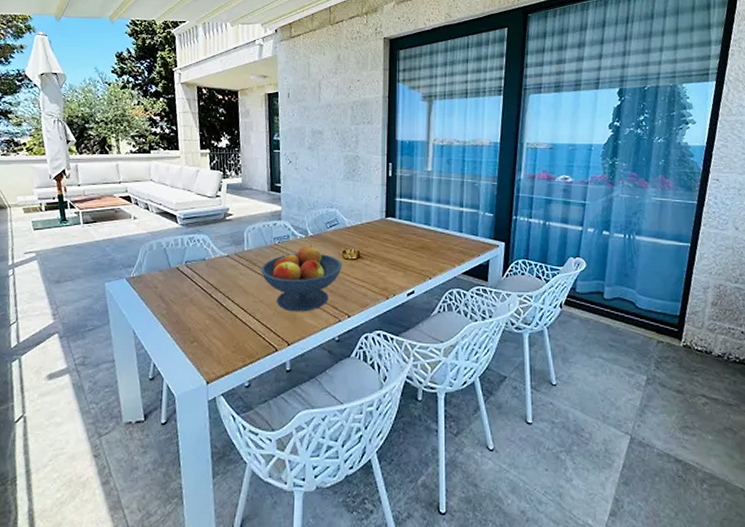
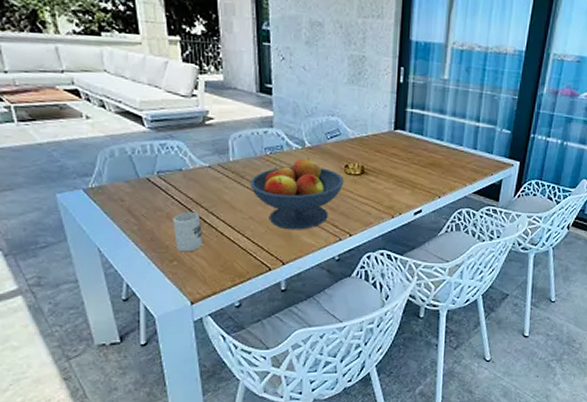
cup: none [195,296,220,334] -> present [172,211,202,252]

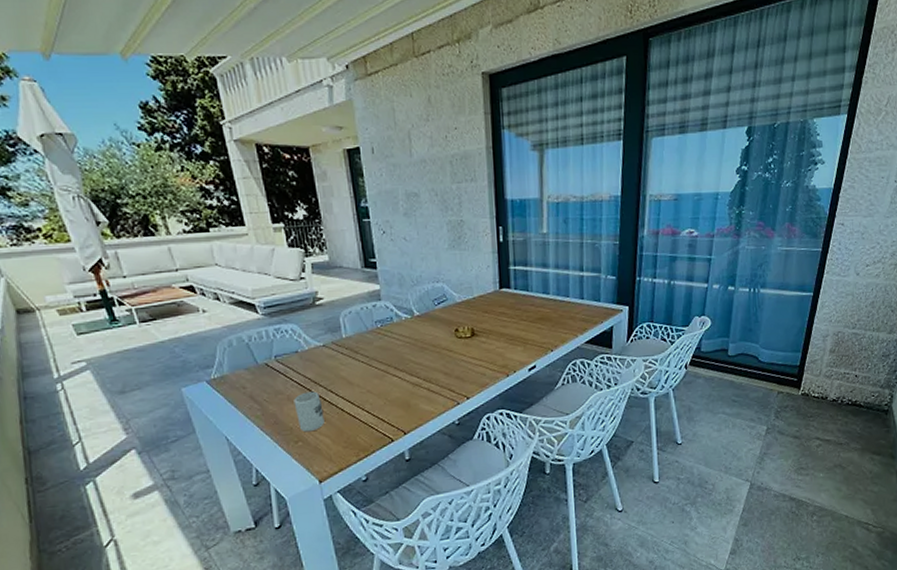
fruit bowl: present [250,157,344,230] -> none [364,326,456,400]

